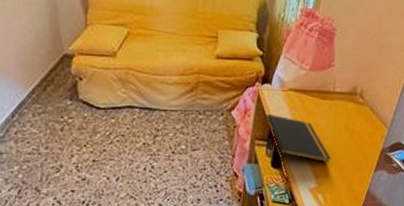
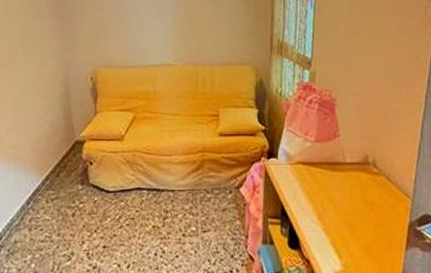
notepad: present [266,113,332,163] -> none [277,189,354,242]

